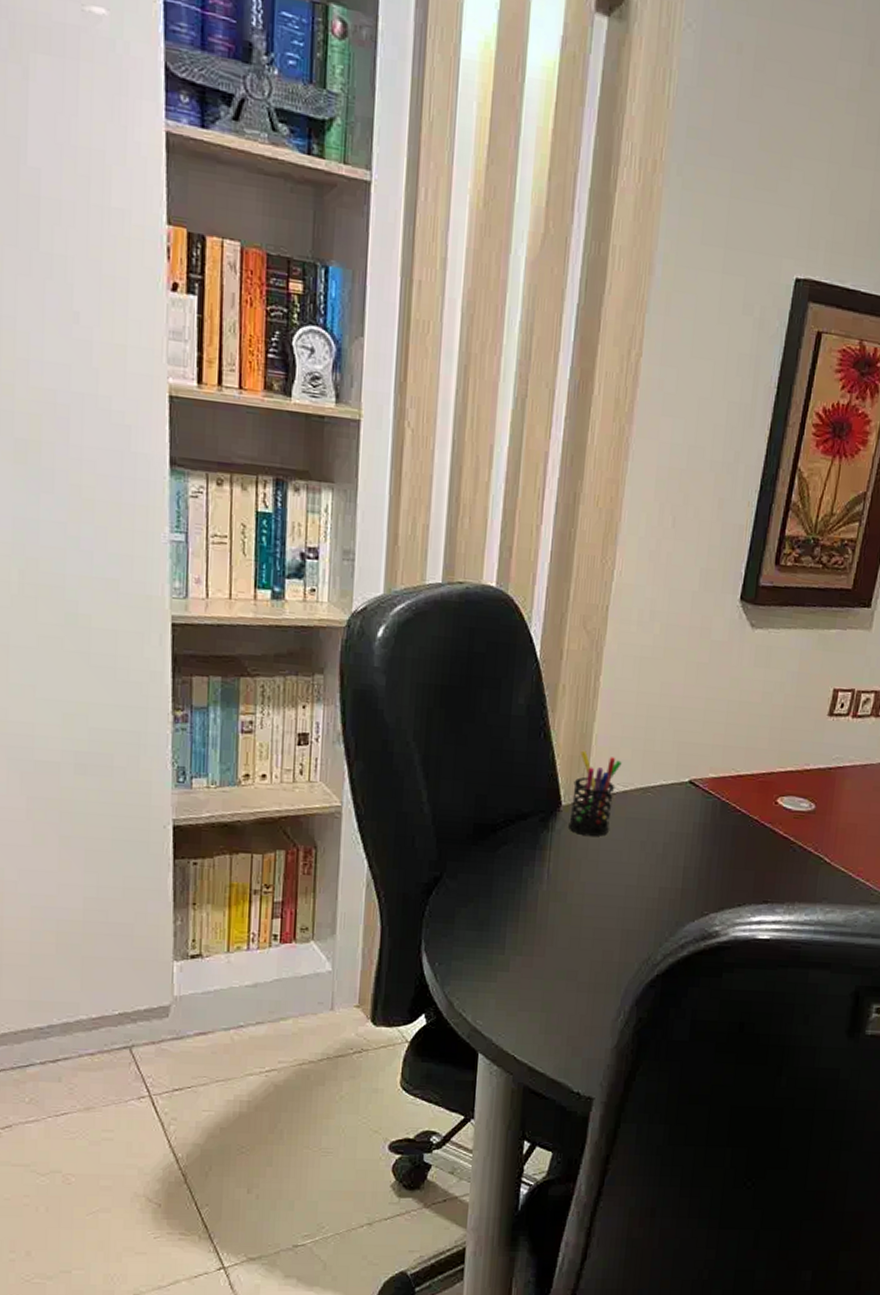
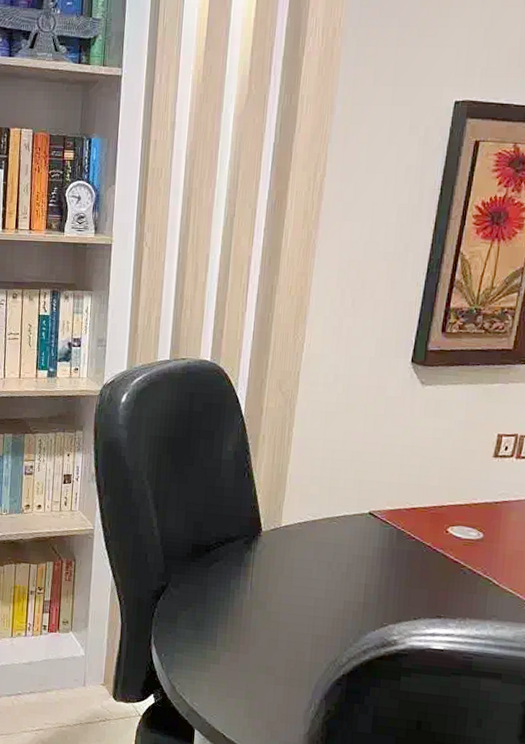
pen holder: present [568,750,622,837] -> none [268,487,311,557]

